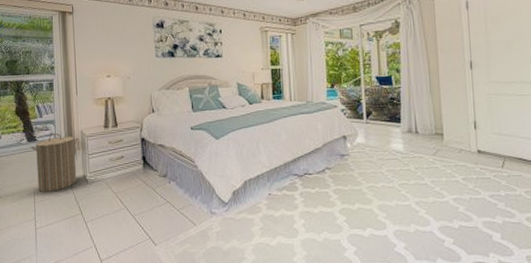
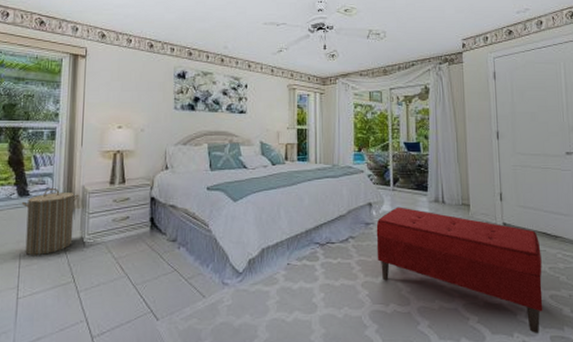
bench: none [351,138,519,254] -> present [376,207,543,334]

